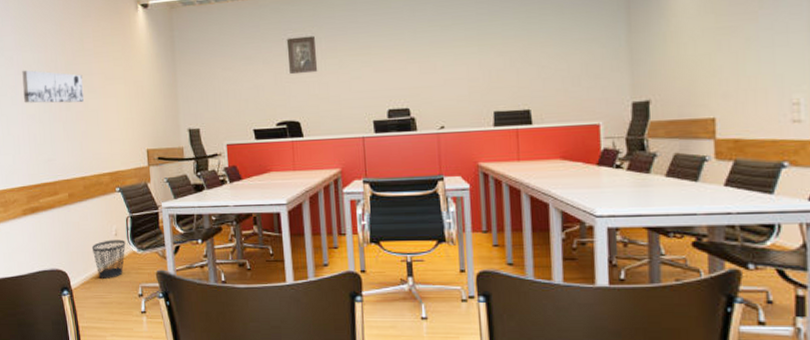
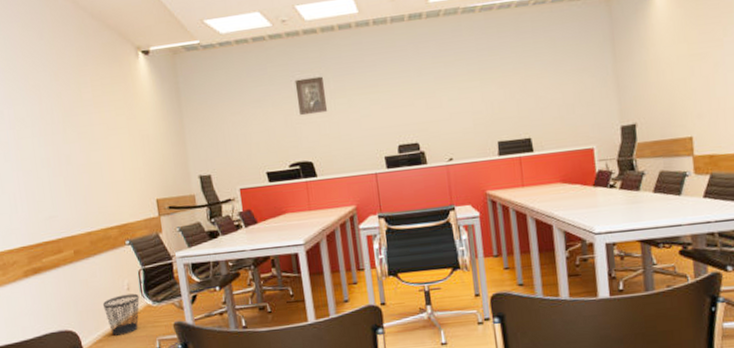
wall art: present [22,70,84,103] -> none [14,124,86,159]

